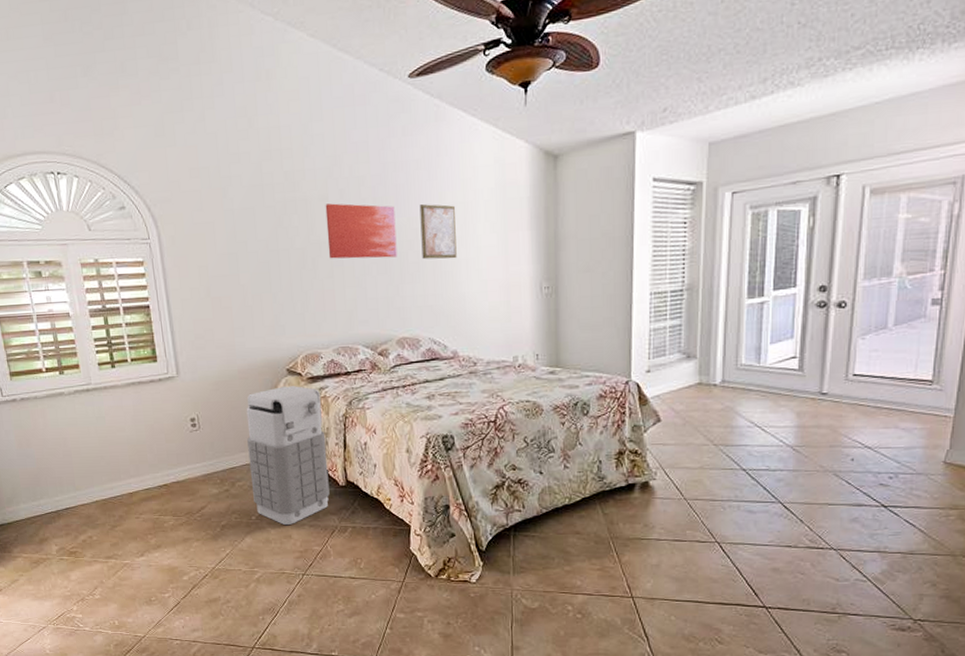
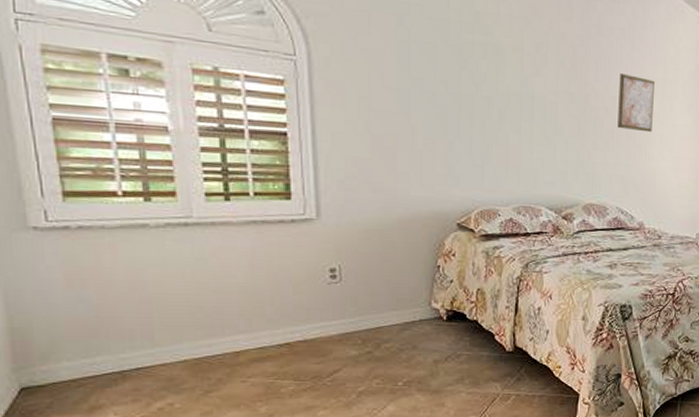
grenade: present [246,386,330,526] -> none [401,242,495,393]
wall art: present [325,203,397,259] -> none [518,54,594,122]

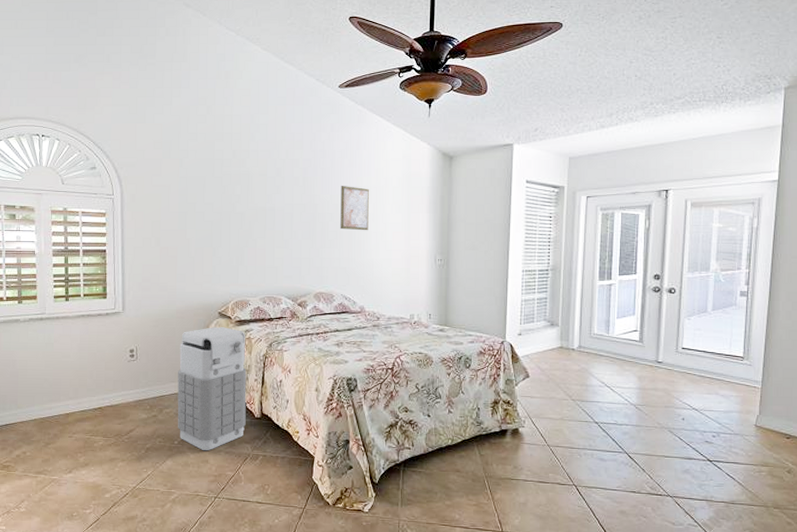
grenade: none [401,242,495,393] -> present [177,327,247,451]

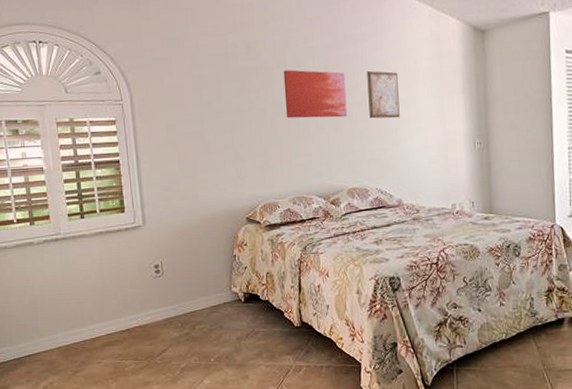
grenade: present [177,327,247,451] -> none [207,233,285,367]
wall art: none [263,179,320,226] -> present [283,70,348,119]

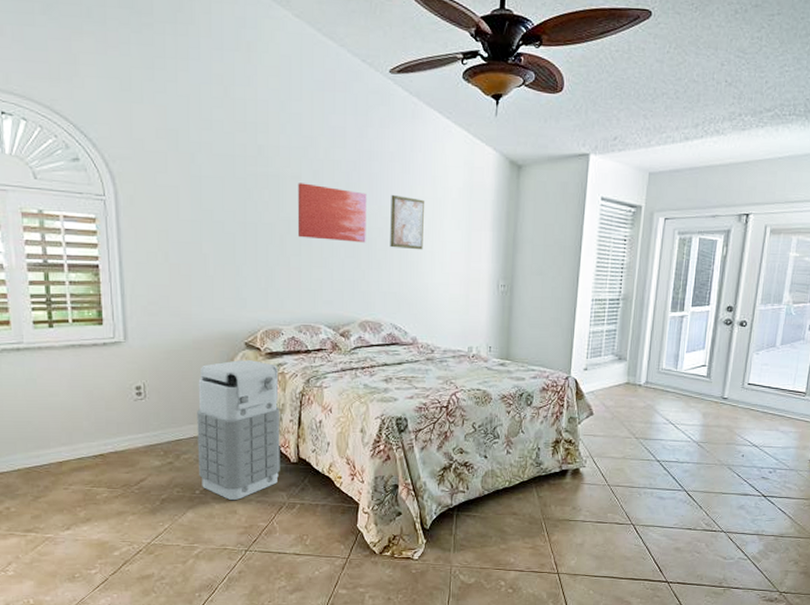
grenade: none [207,233,285,367] -> present [197,360,280,501]

